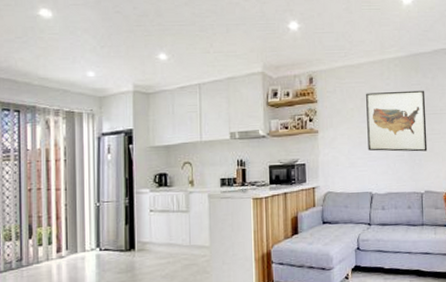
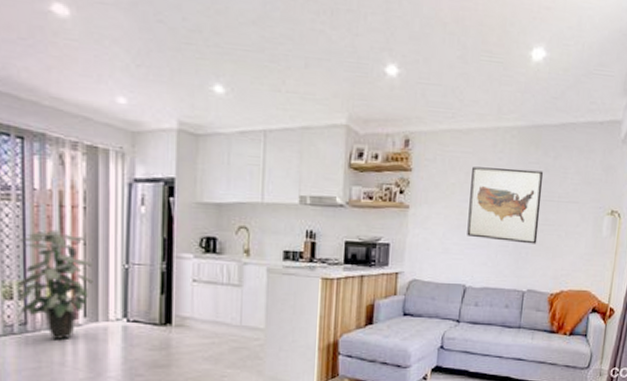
indoor plant: none [14,180,73,272] -> present [17,229,93,341]

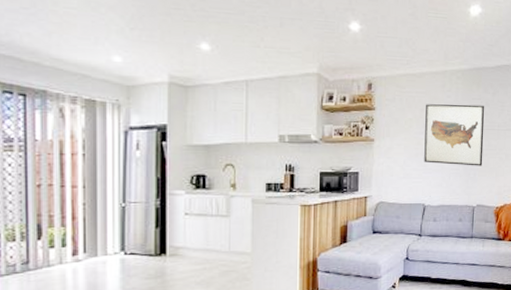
indoor plant: present [17,229,93,341] -> none [19,175,92,276]

